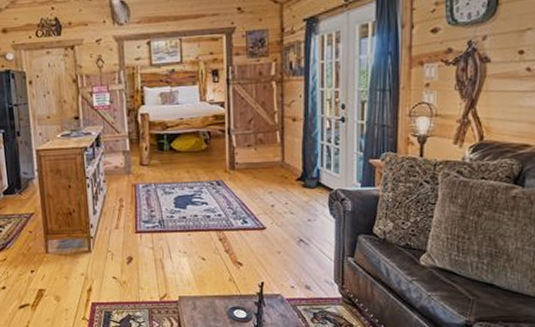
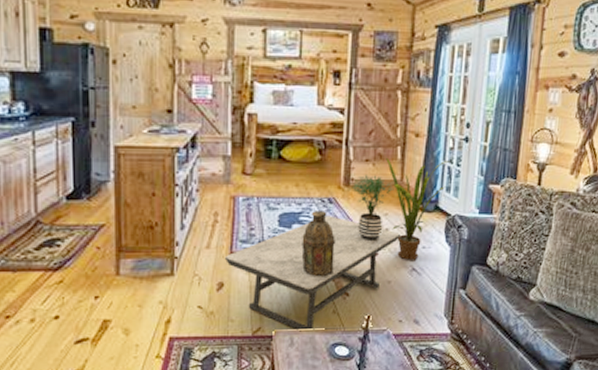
coffee table: none [131,196,286,297] -> present [224,215,400,332]
lantern: none [196,191,227,250] -> present [301,209,336,277]
potted plant: none [234,158,277,217] -> present [348,175,395,242]
house plant: none [266,140,330,232] -> present [386,157,452,260]

